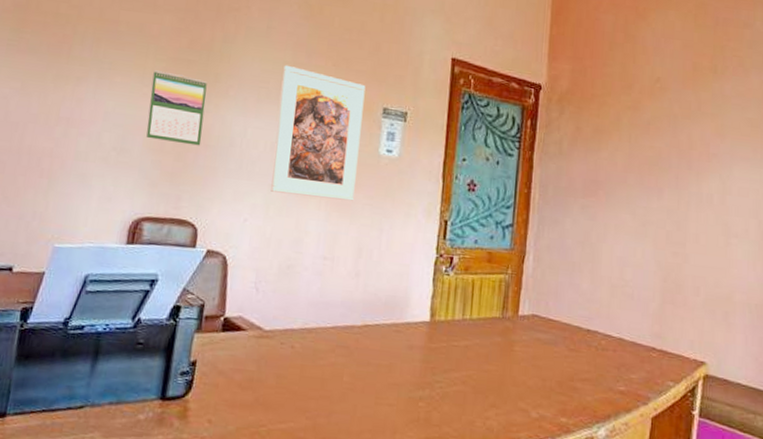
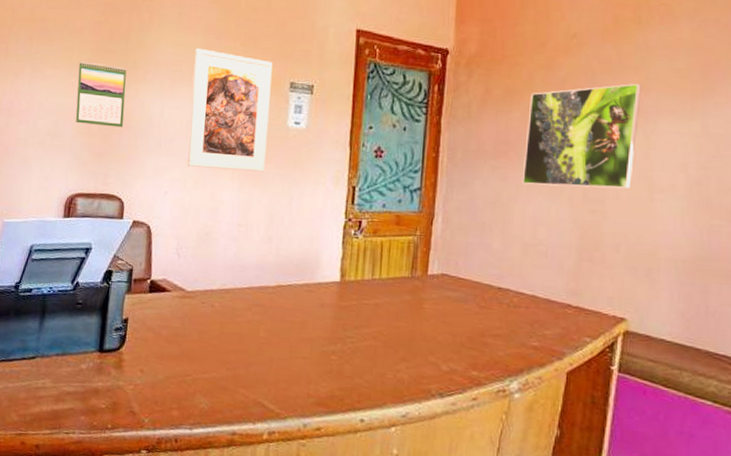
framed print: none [609,130,718,232] -> present [521,84,642,189]

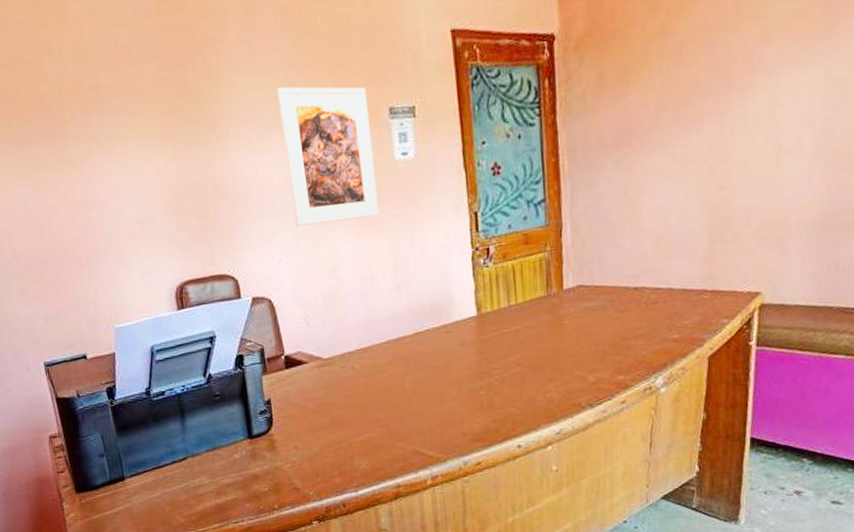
calendar: present [75,61,127,128] -> none [150,127,218,203]
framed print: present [521,84,642,189] -> none [647,35,762,174]

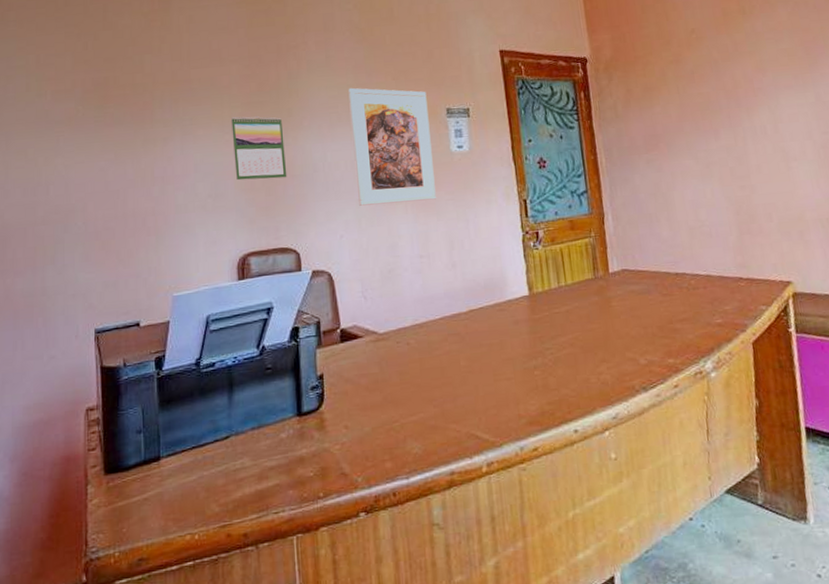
calendar: none [150,127,218,203] -> present [231,116,287,181]

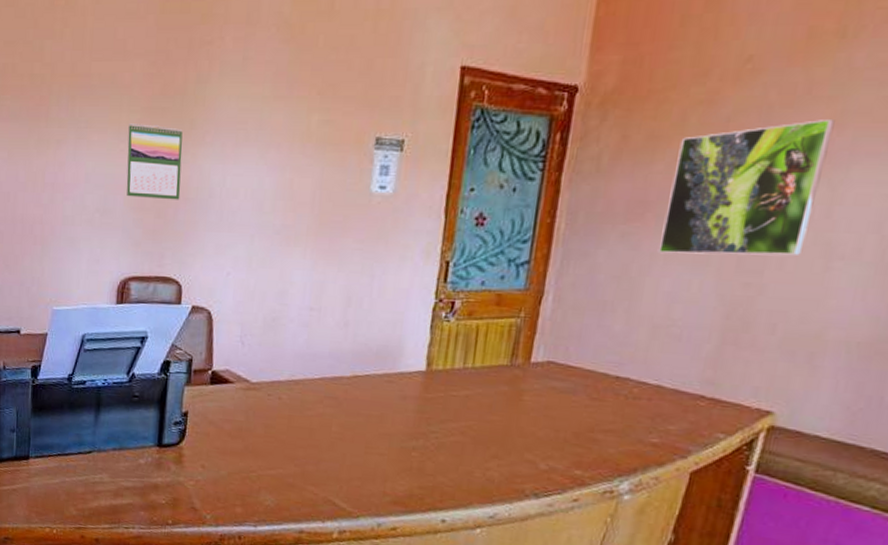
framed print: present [348,87,436,206] -> none [253,100,355,247]
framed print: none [666,66,769,172] -> present [657,120,835,256]

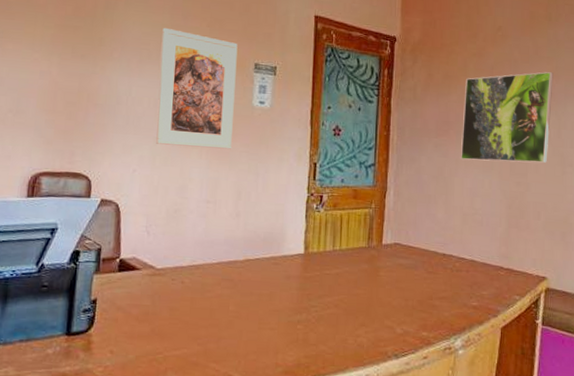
calendar: present [126,124,183,200] -> none [39,37,93,105]
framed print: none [253,100,355,247] -> present [156,27,238,149]

